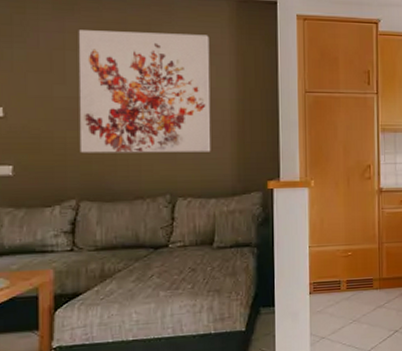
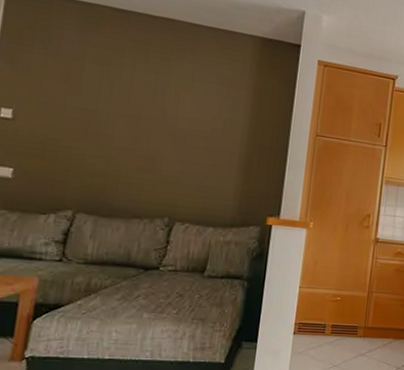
wall art: present [78,30,211,153] -> none [84,44,230,181]

